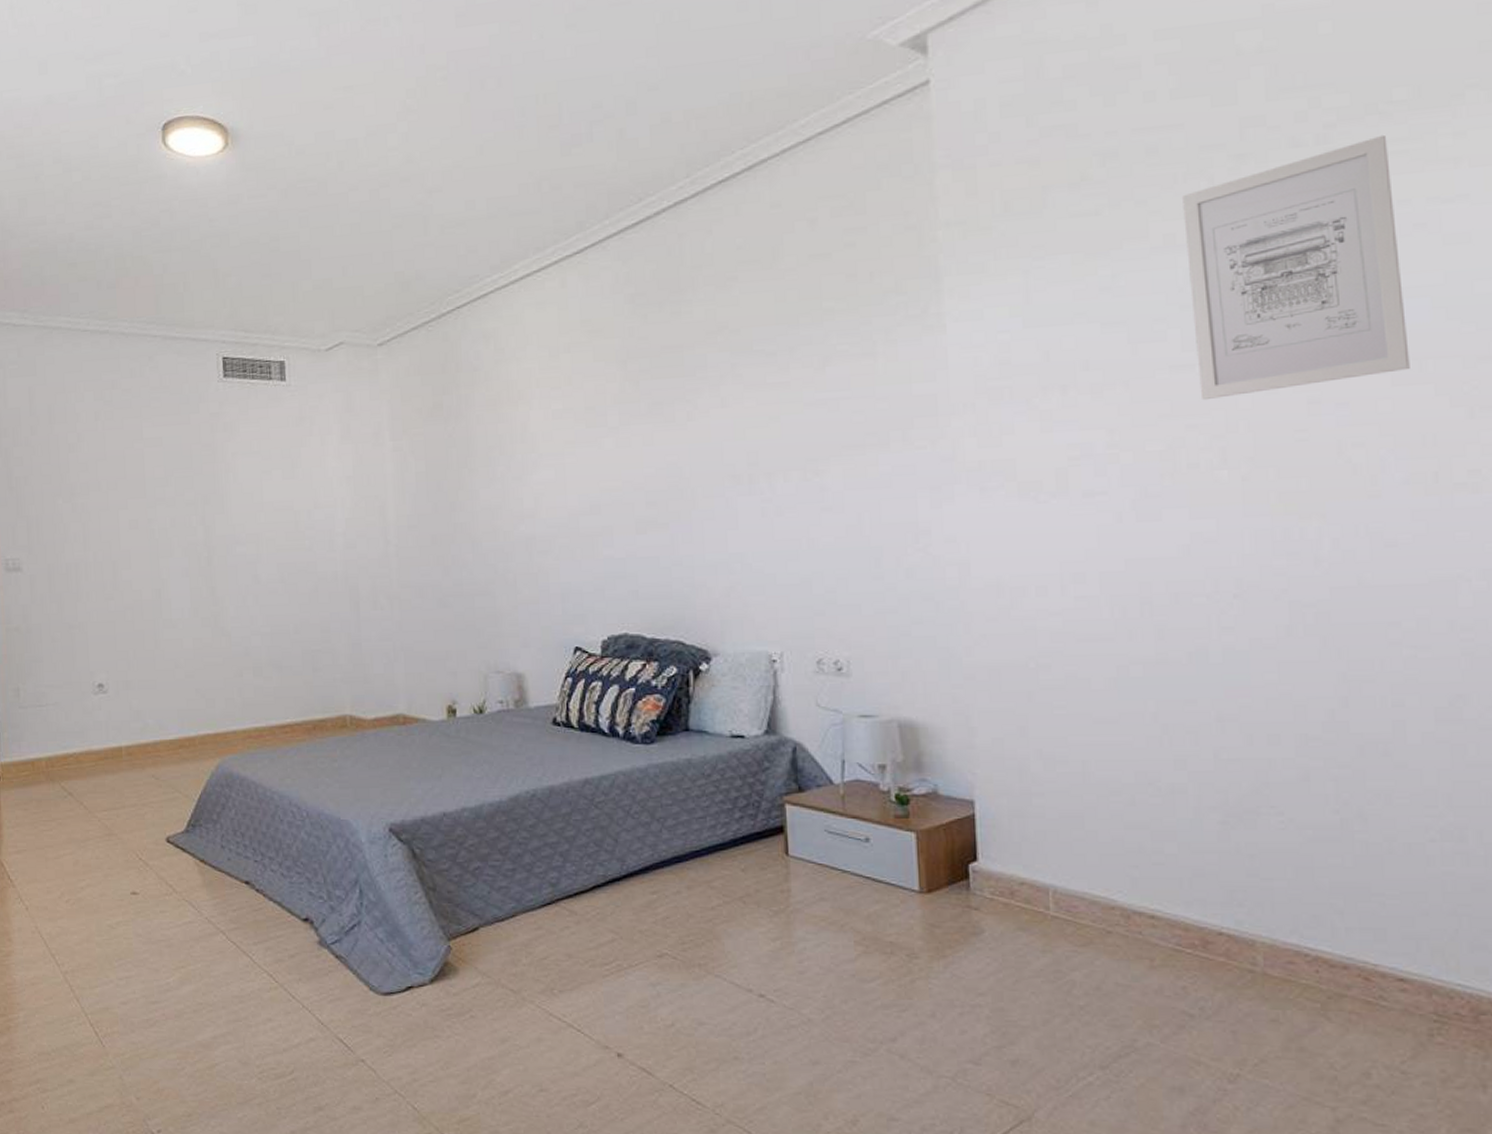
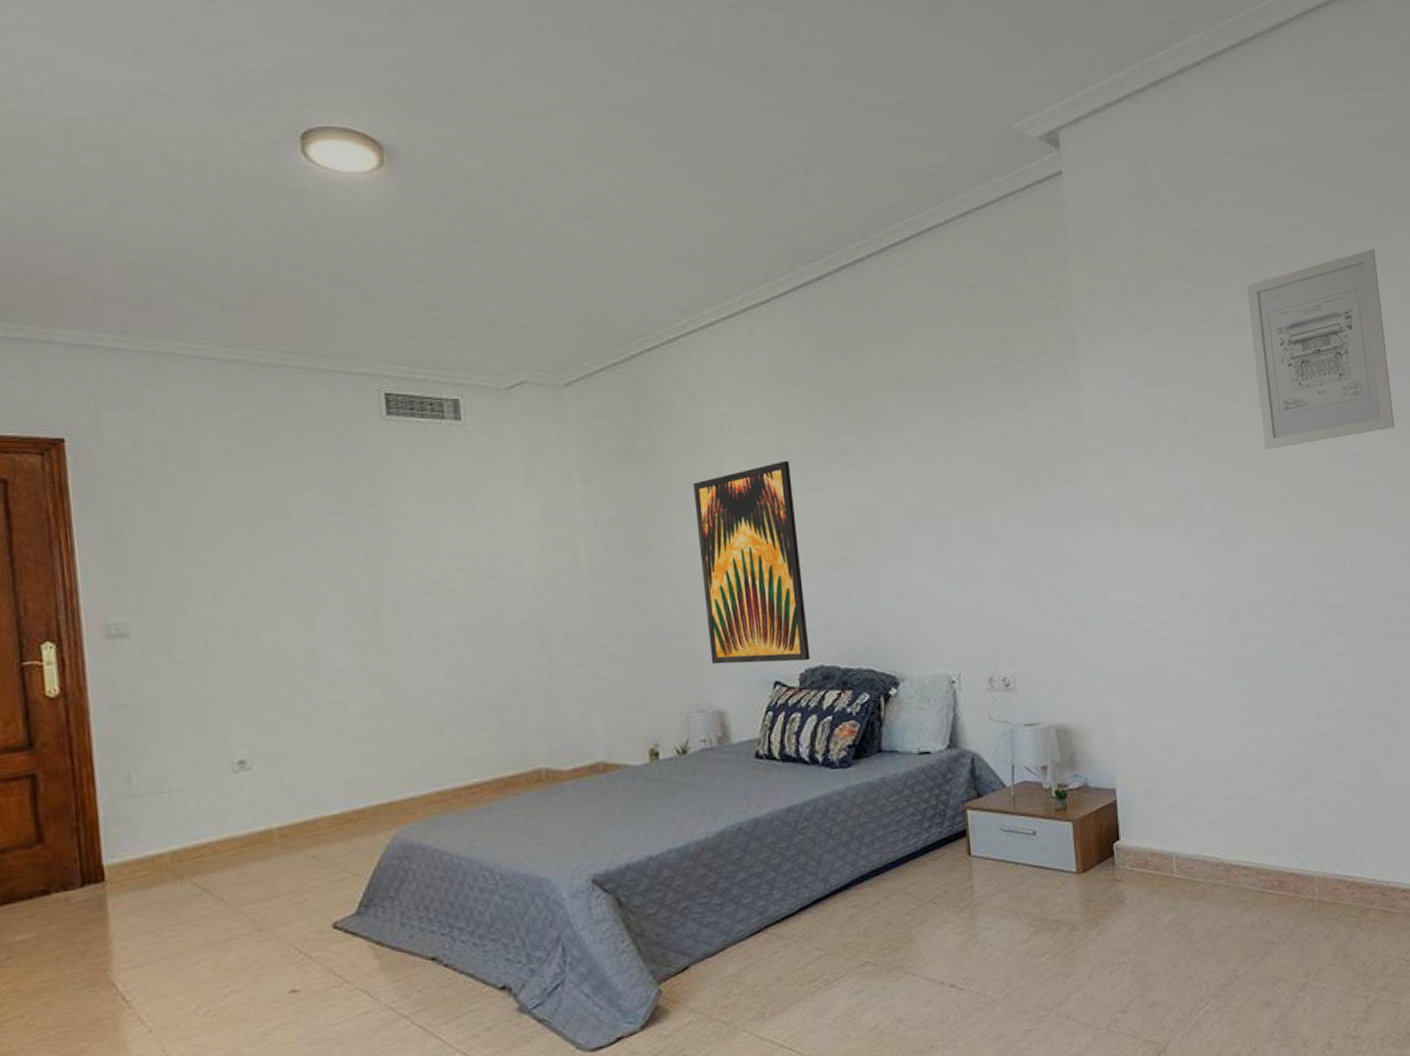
wall art: none [499,417,614,628] -> present [693,460,810,664]

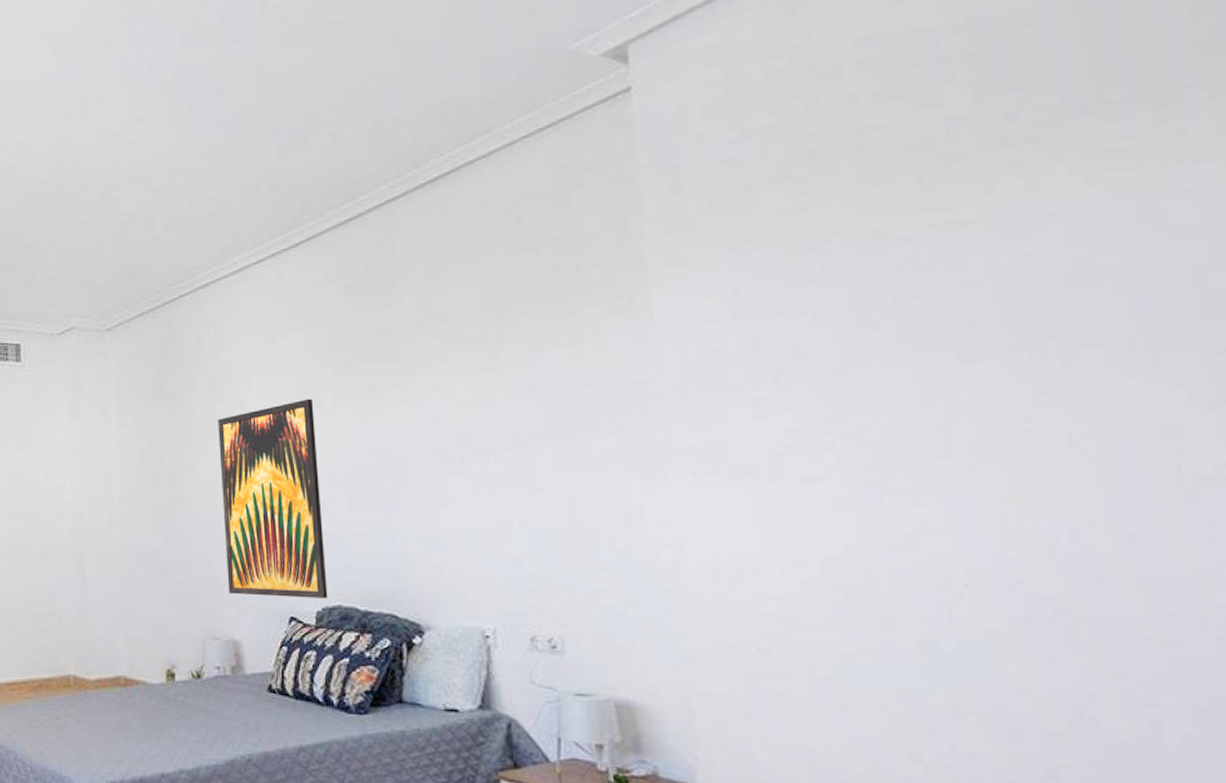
wall art: present [1247,248,1395,450] -> none [891,133,1142,390]

